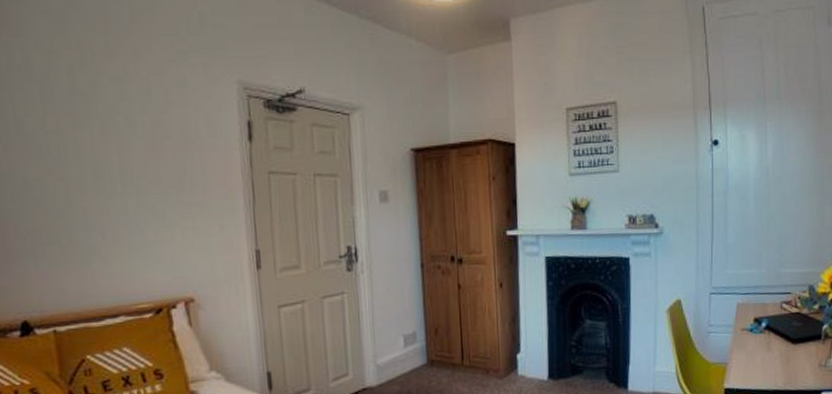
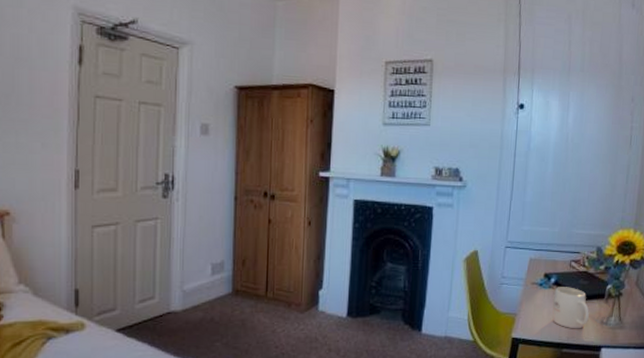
mug: none [766,330,806,375] -> present [552,287,589,329]

